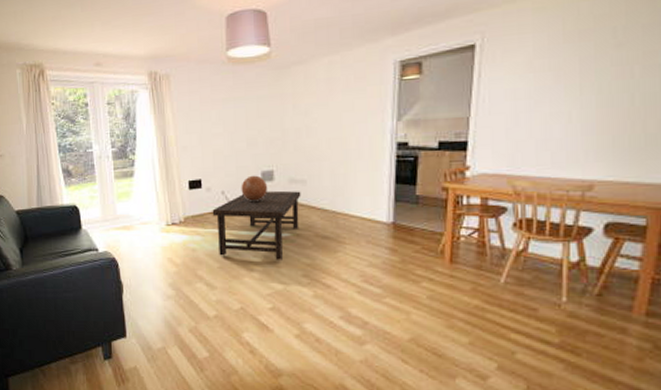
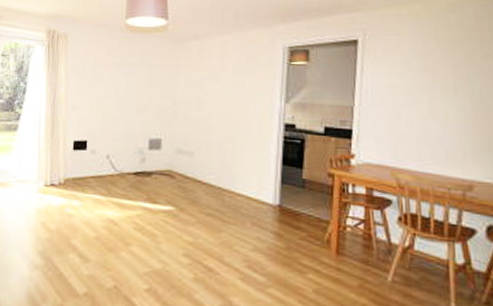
coffee table: present [212,190,301,260] -> none [94,159,188,235]
decorative globe: present [241,175,268,203] -> none [126,142,155,171]

